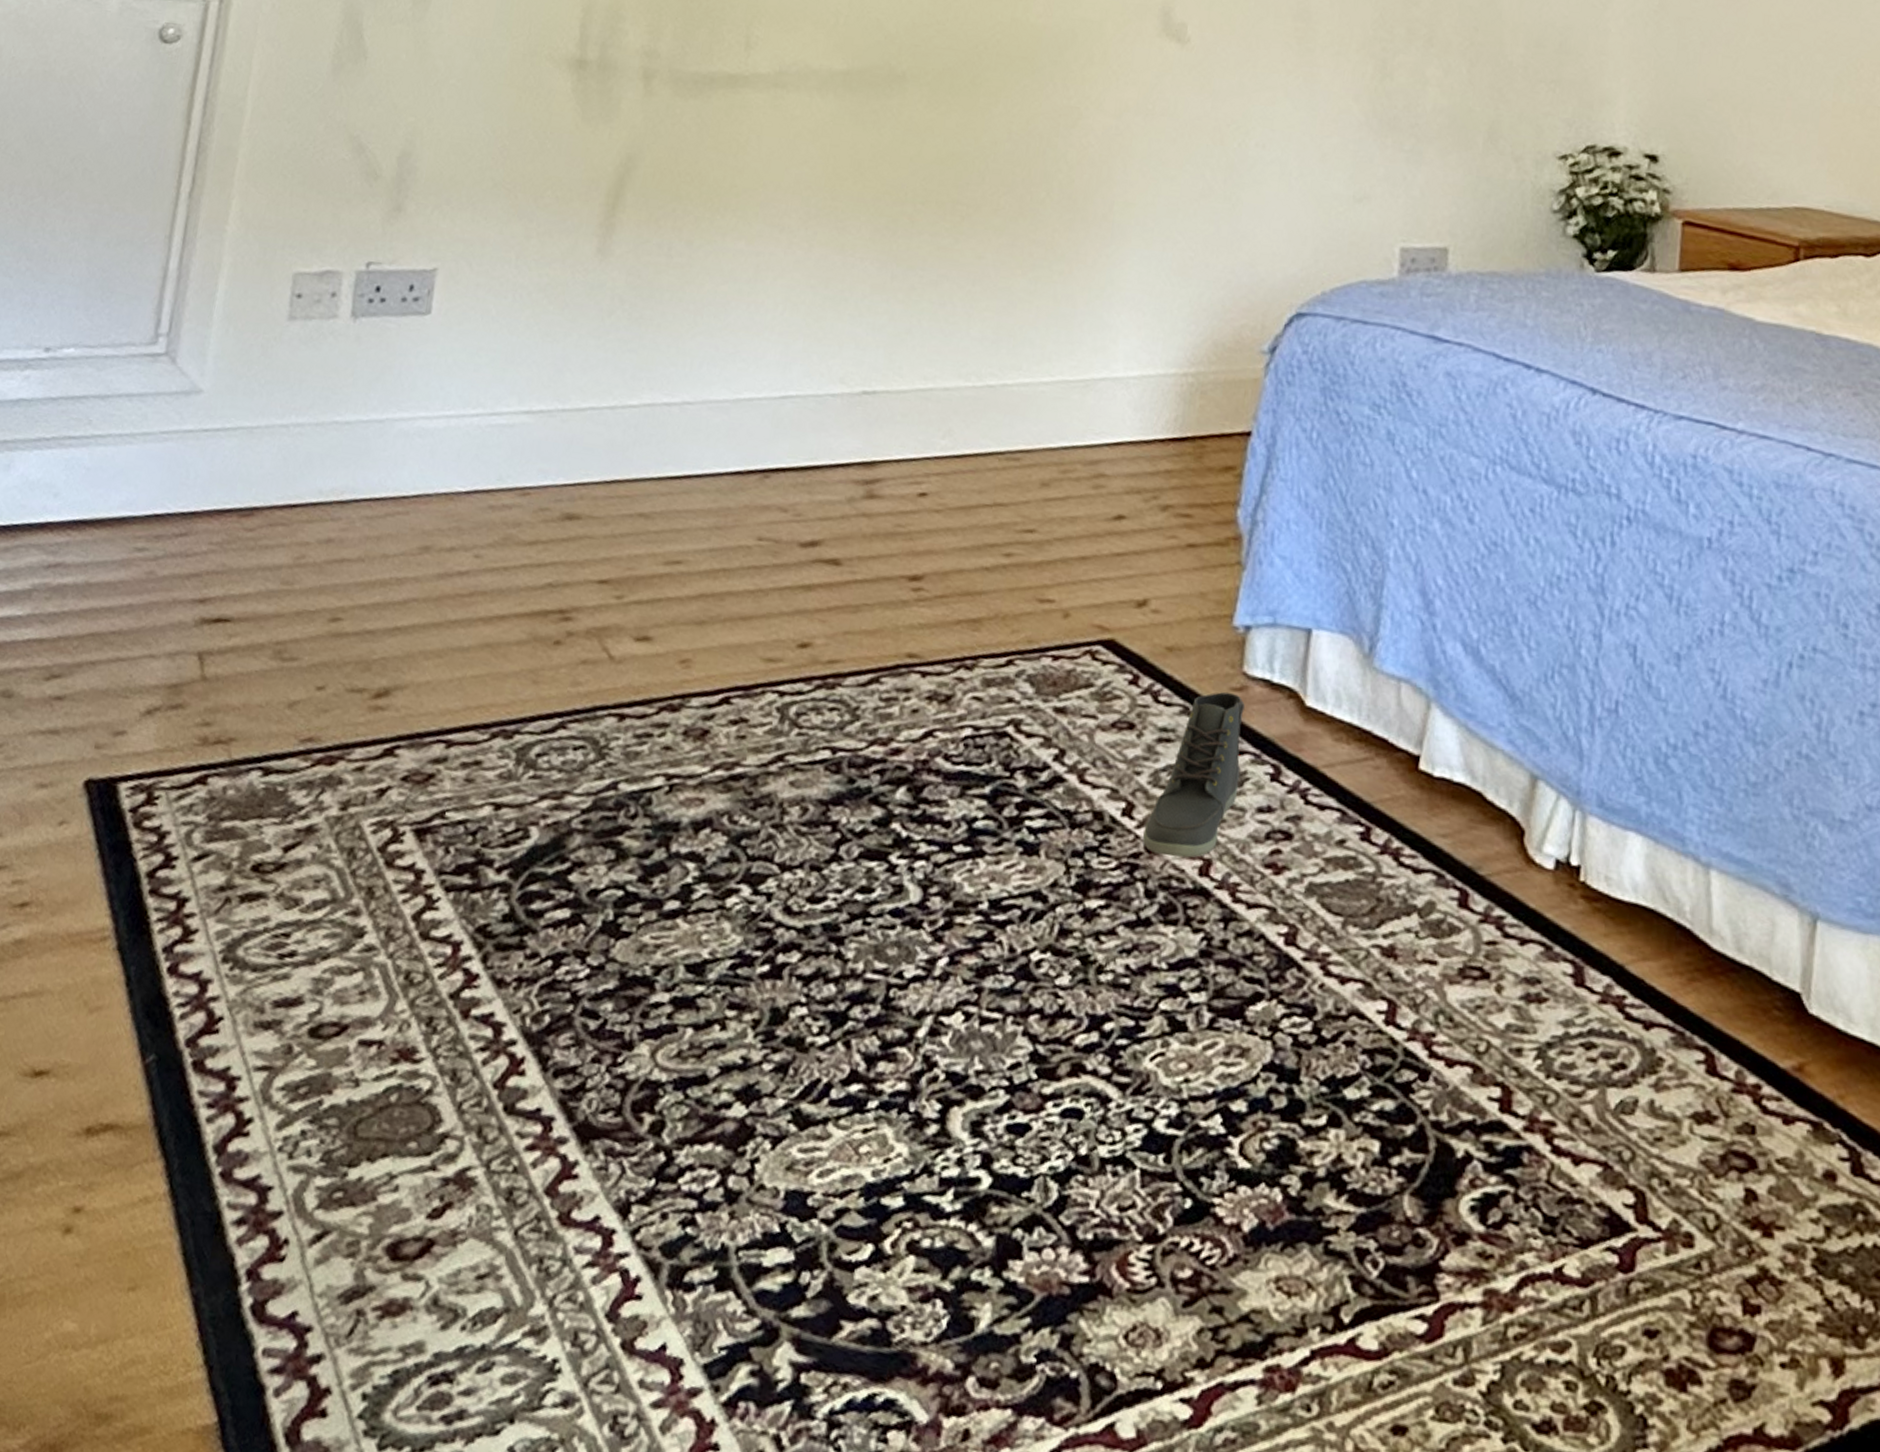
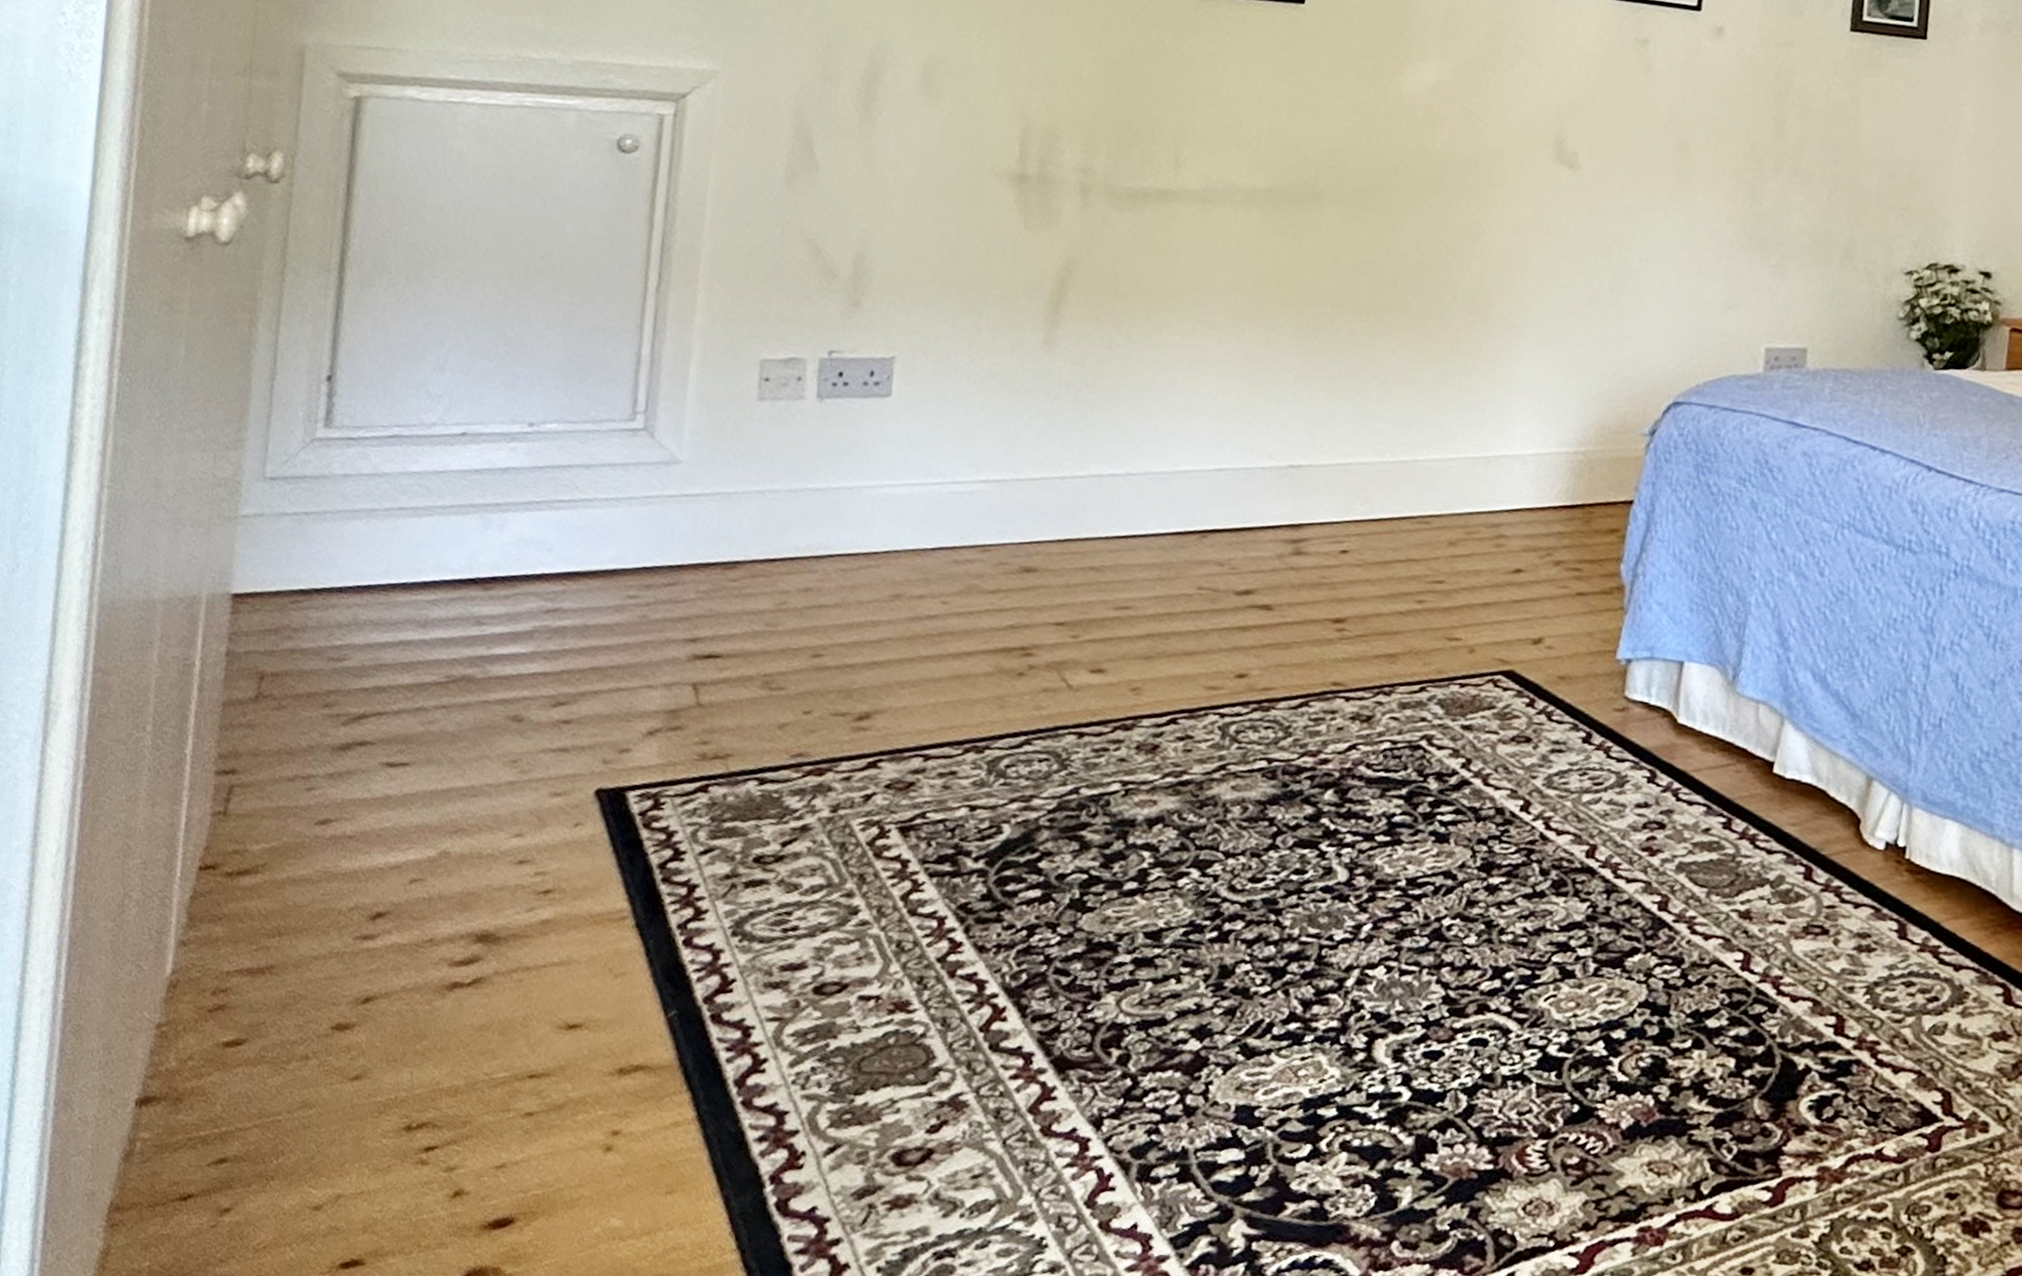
sneaker: present [1143,691,1245,858] -> none [1538,712,1626,844]

